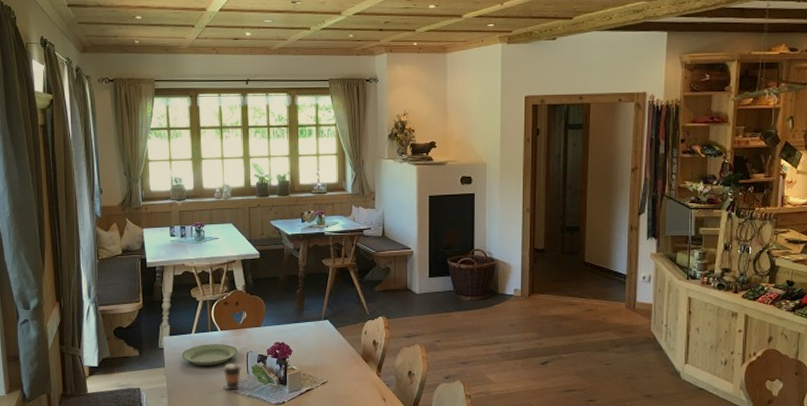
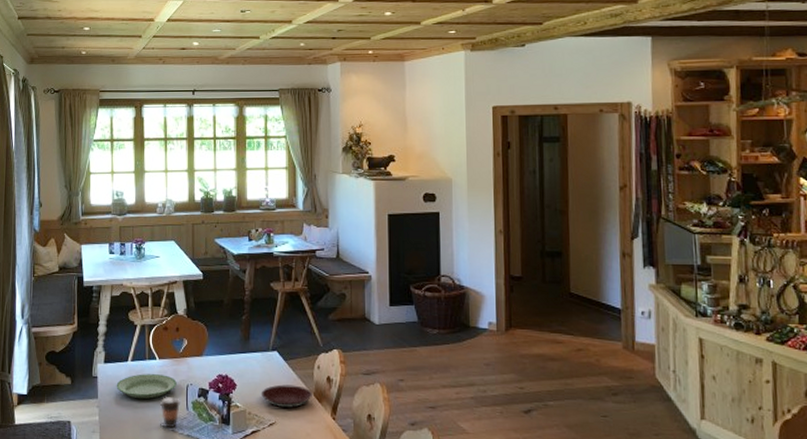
plate: none [314,349,360,368] -> present [261,384,312,408]

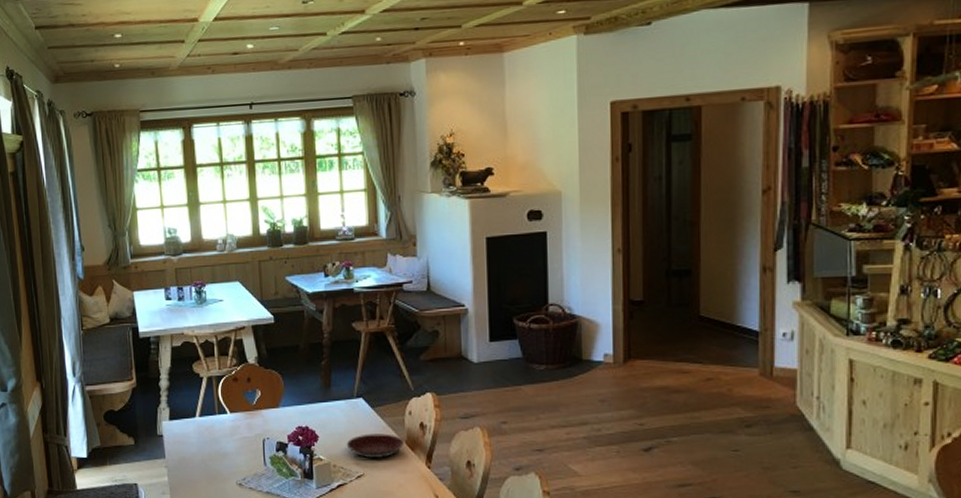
plate: present [116,374,177,399] -> none [184,429,252,457]
coffee cup: present [160,396,180,429] -> none [235,452,257,486]

